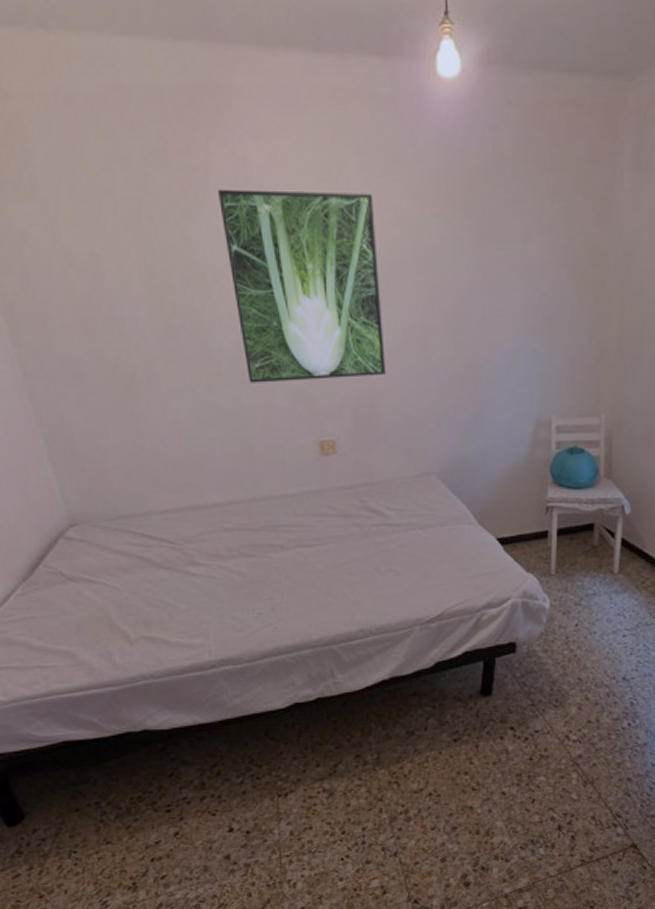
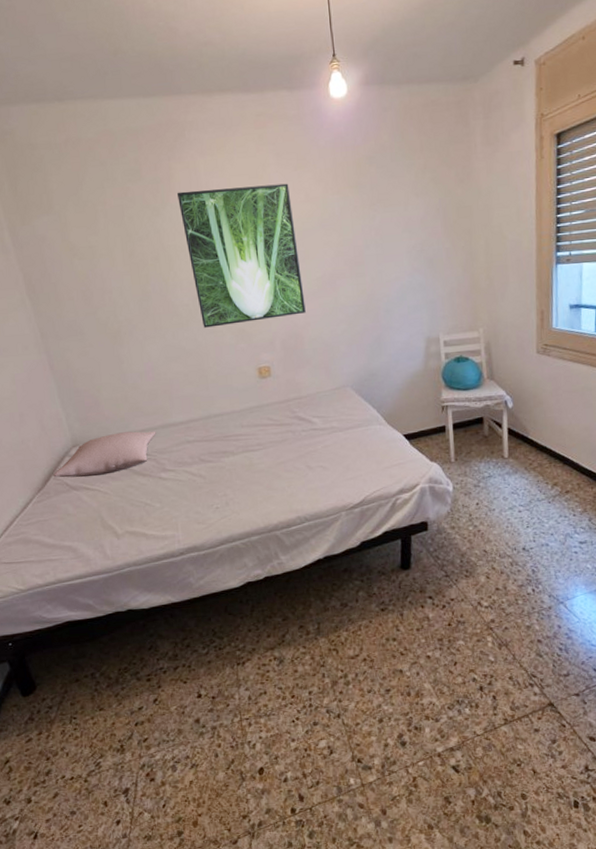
pillow: none [43,512,183,567] -> present [53,431,156,478]

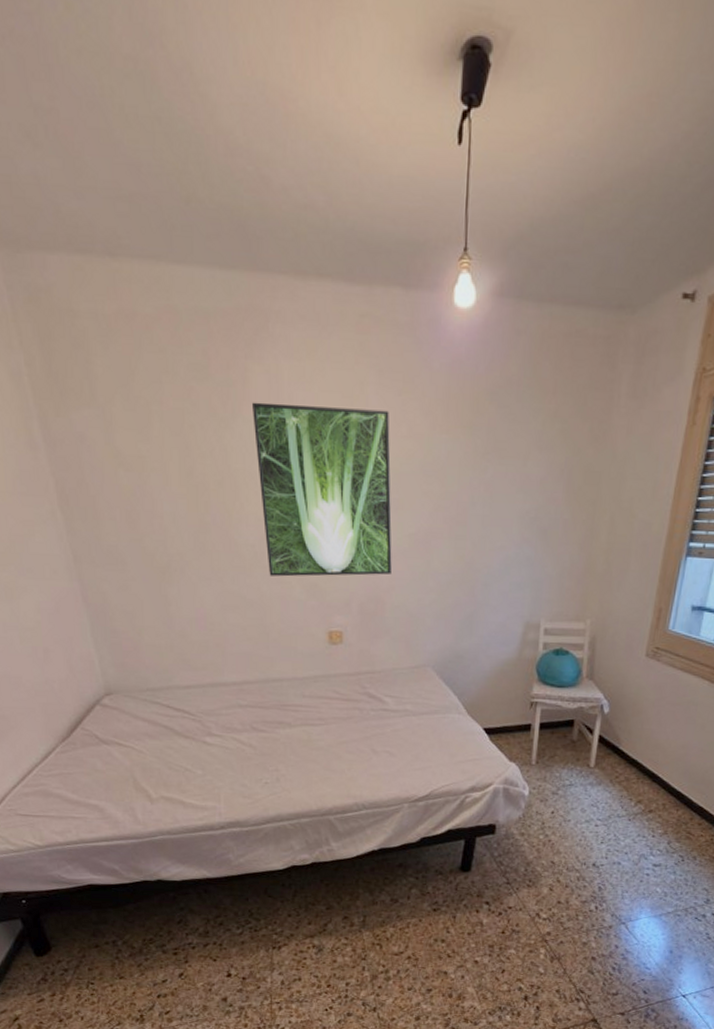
pillow: present [53,431,156,478] -> none [81,685,204,732]

